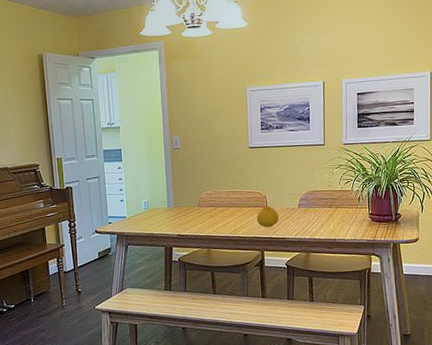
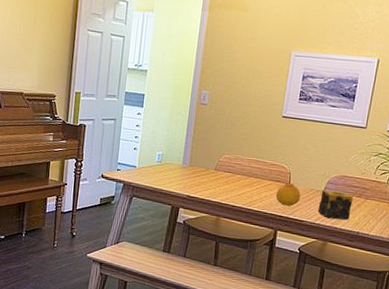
candle: none [296,205,326,231] -> present [318,189,353,220]

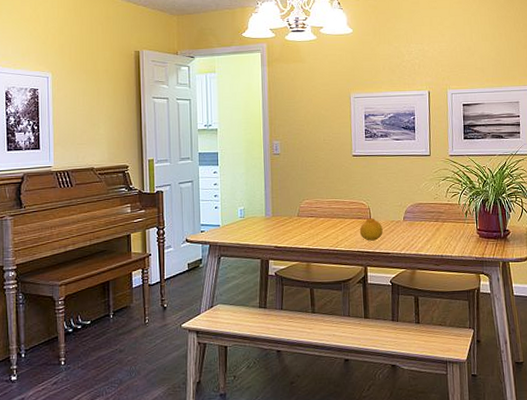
candle: present [318,189,353,220] -> none [401,218,432,246]

